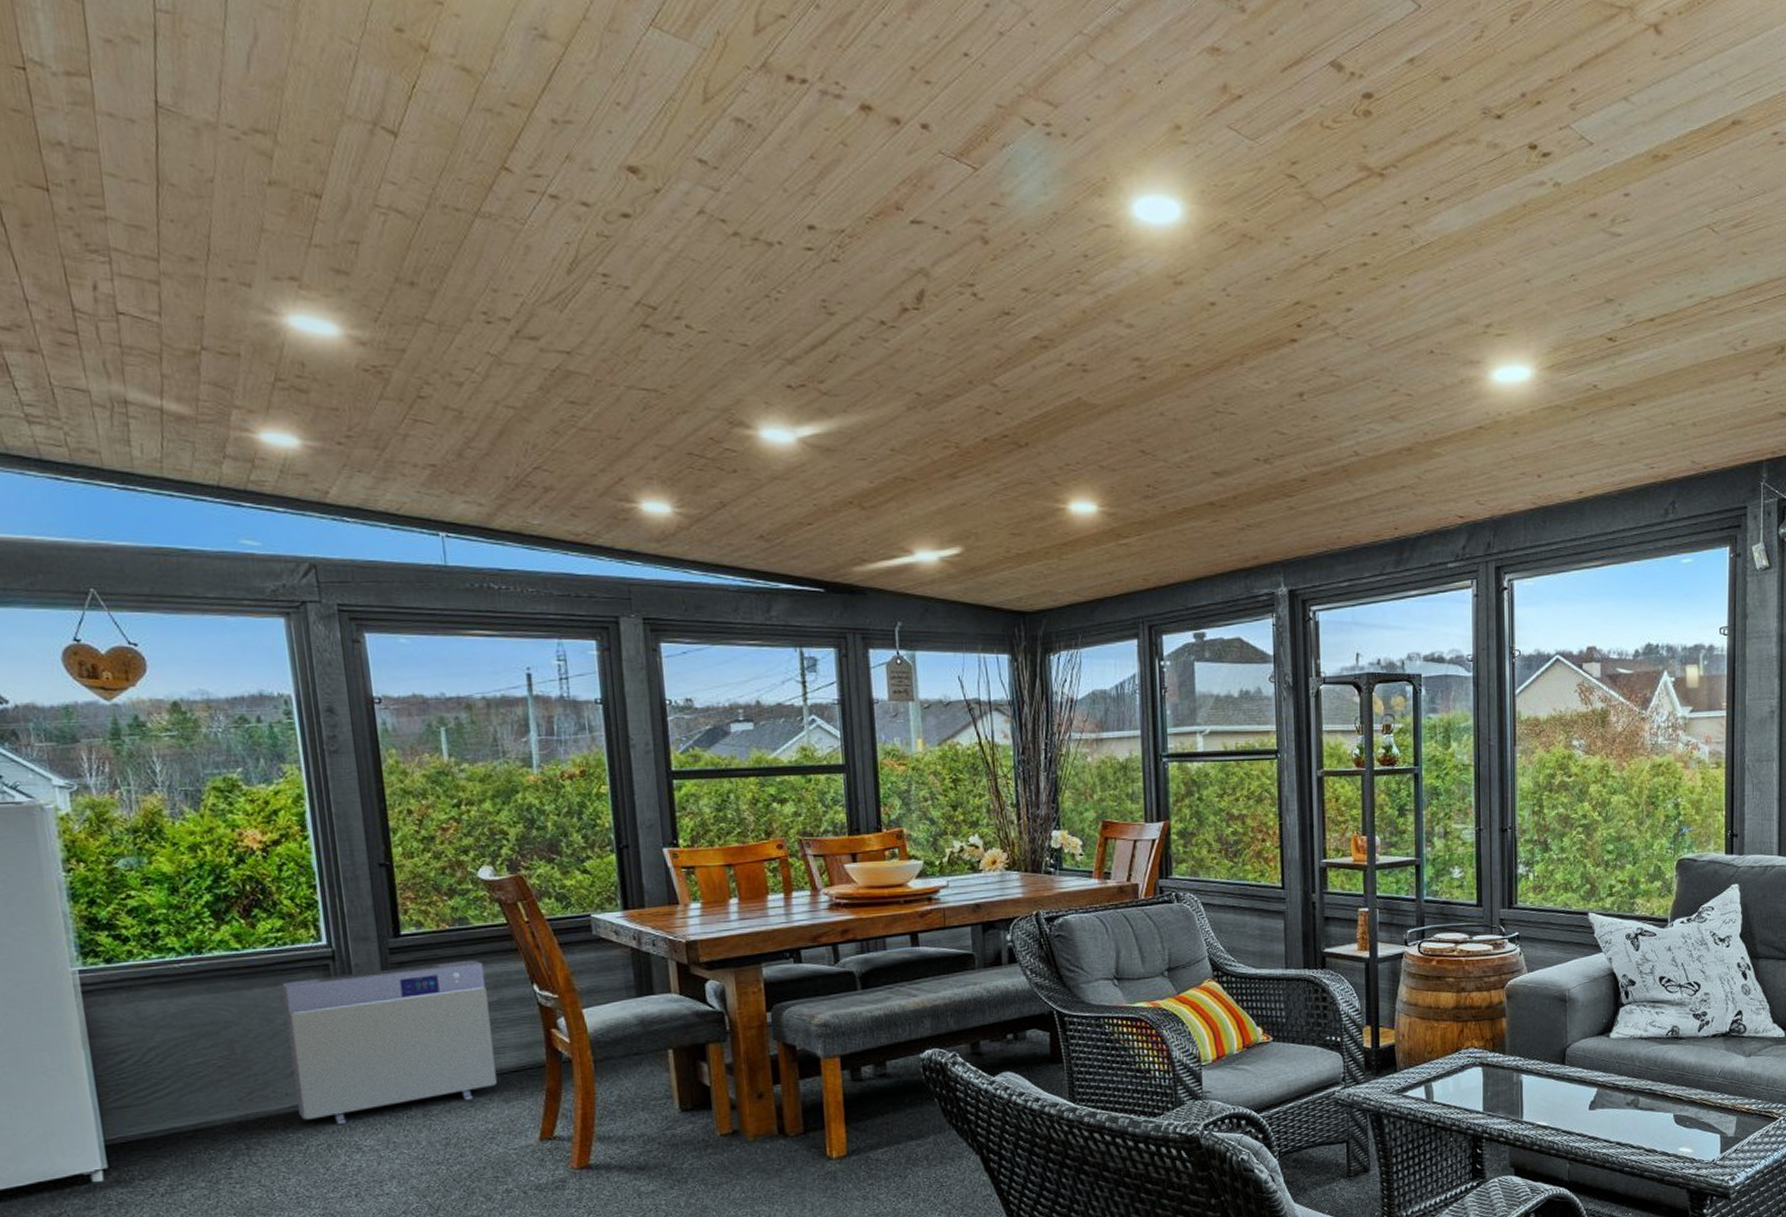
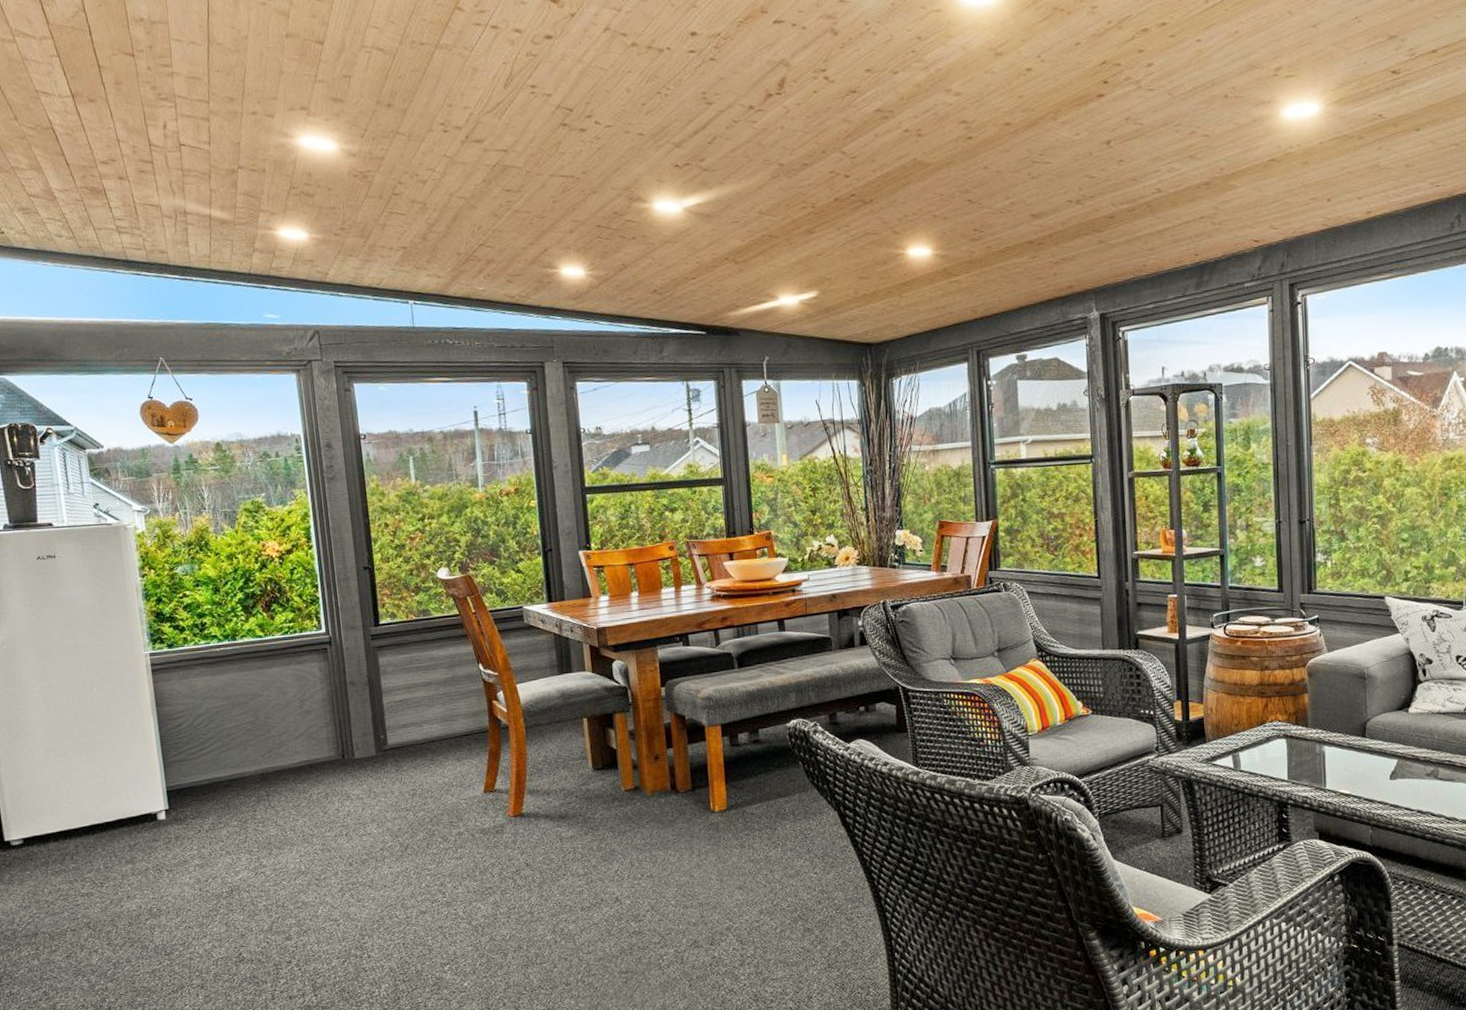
air purifier: present [282,960,497,1125] -> none [293,644,451,778]

